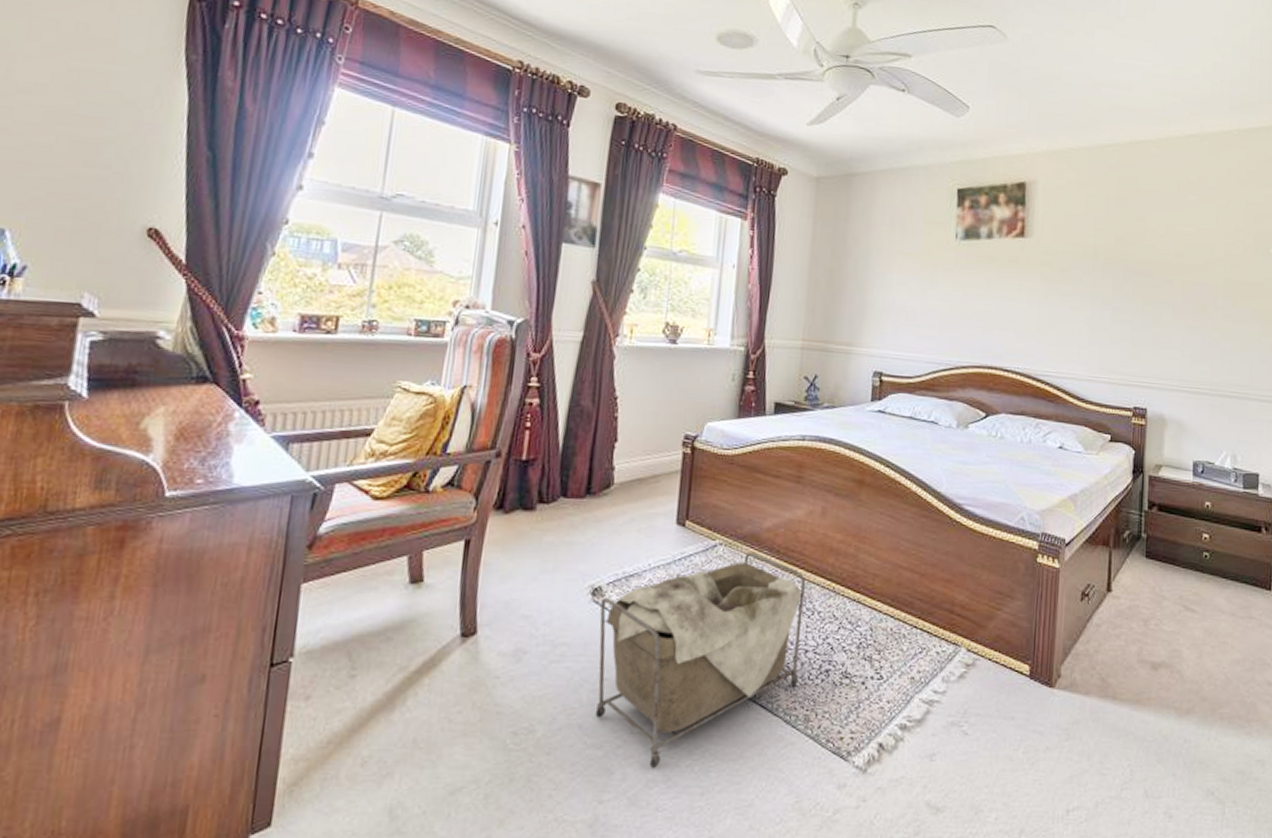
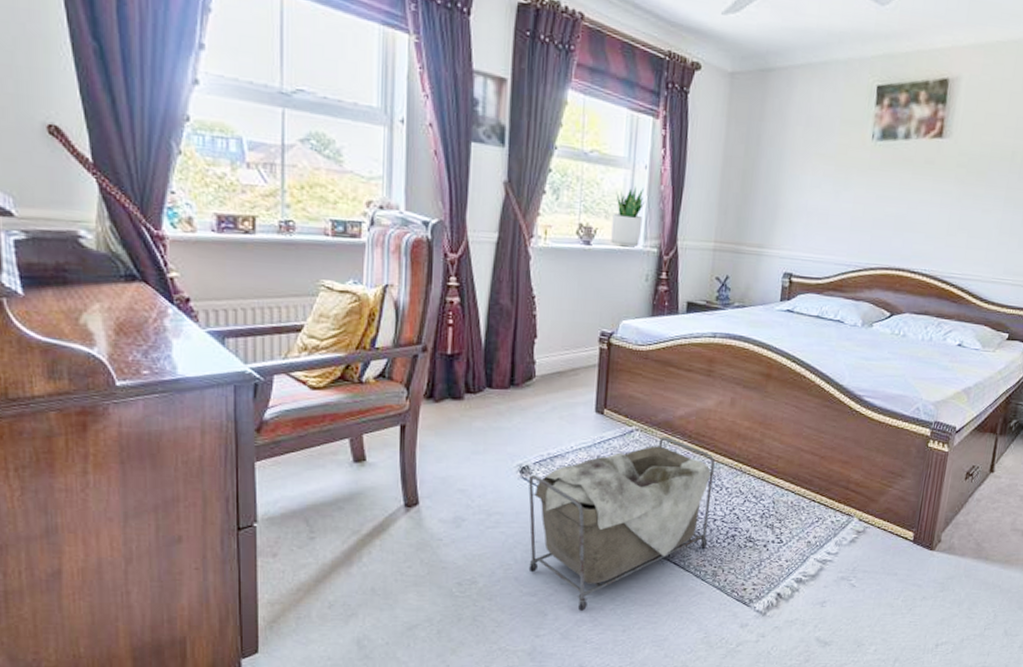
planter: none [697,286,733,346] -> present [610,187,646,247]

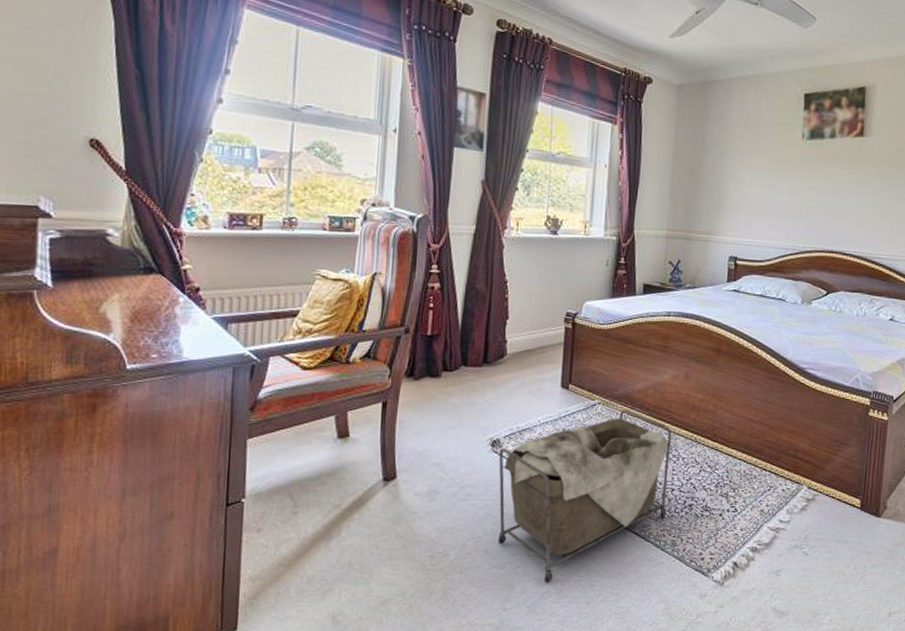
planter: present [610,187,646,247] -> none [575,183,606,236]

